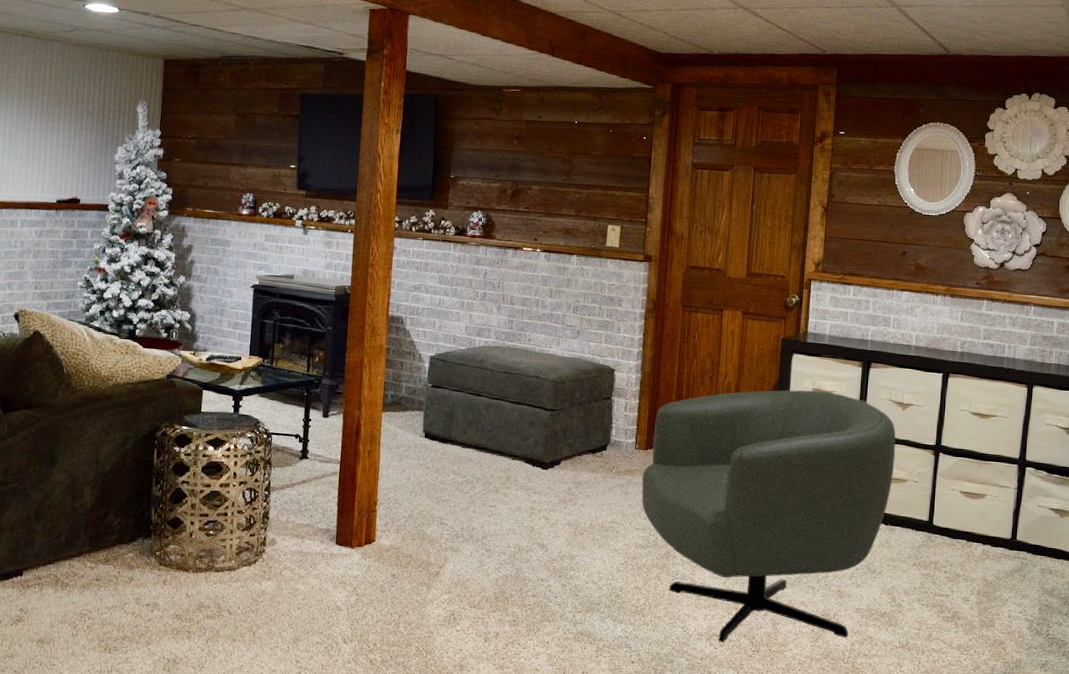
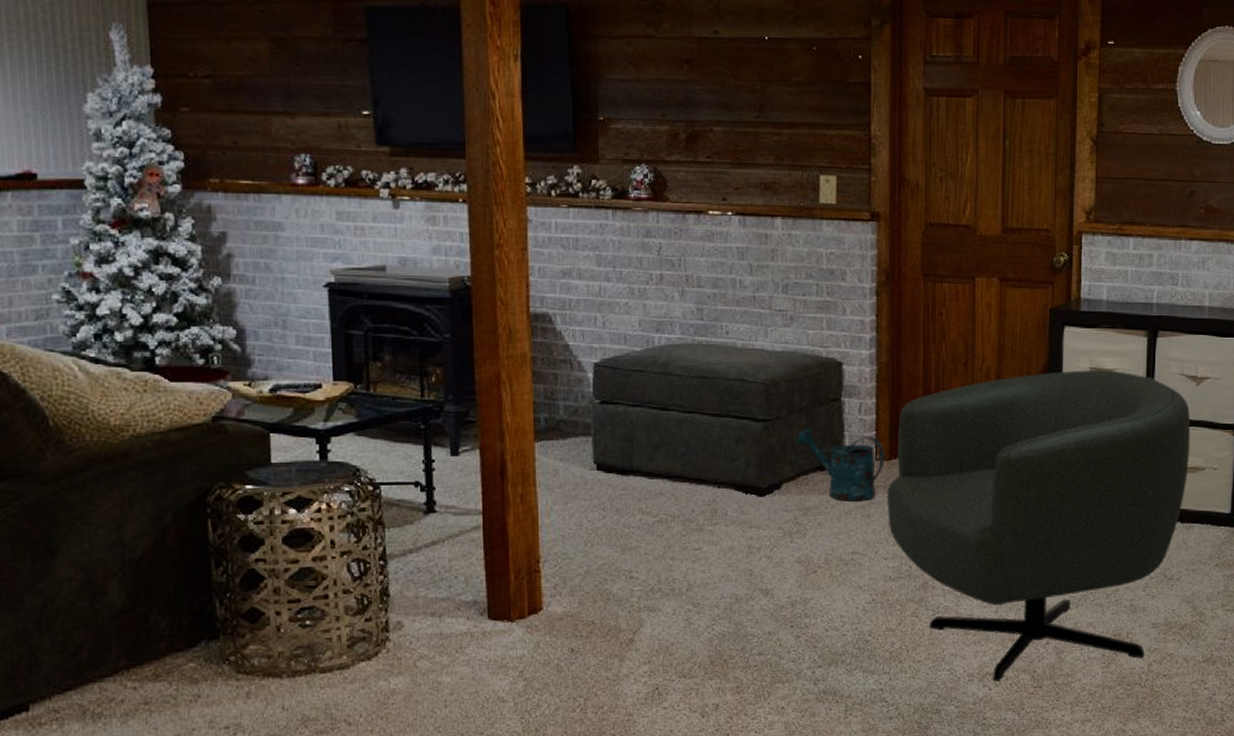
watering can: none [575,418,643,481] -> present [796,427,885,502]

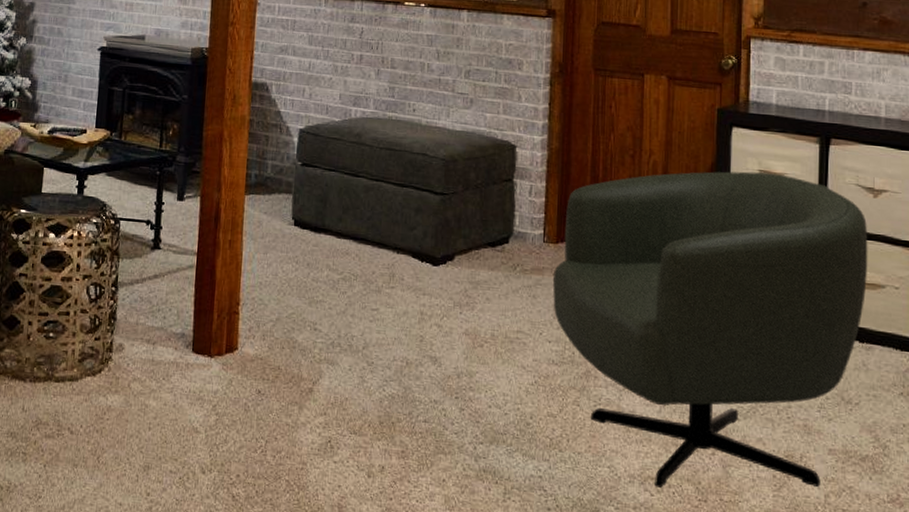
watering can: present [796,427,885,502] -> none [470,204,553,281]

